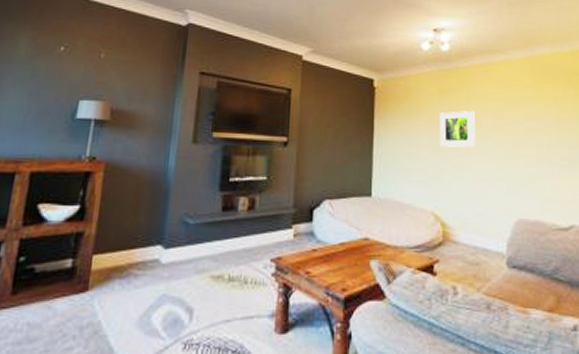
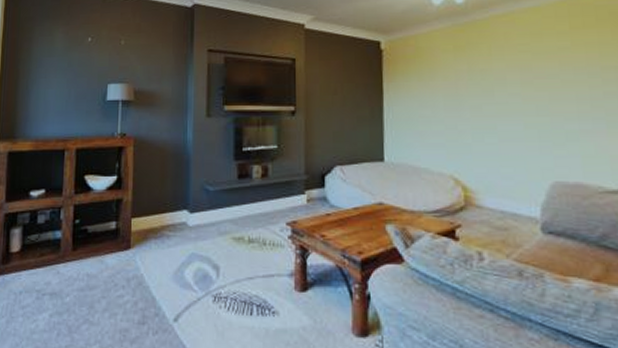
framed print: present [439,110,476,148] -> none [456,65,500,107]

